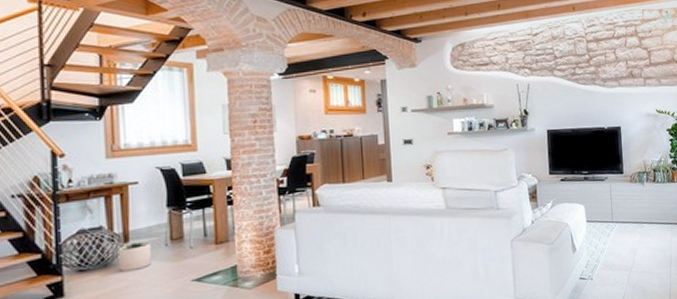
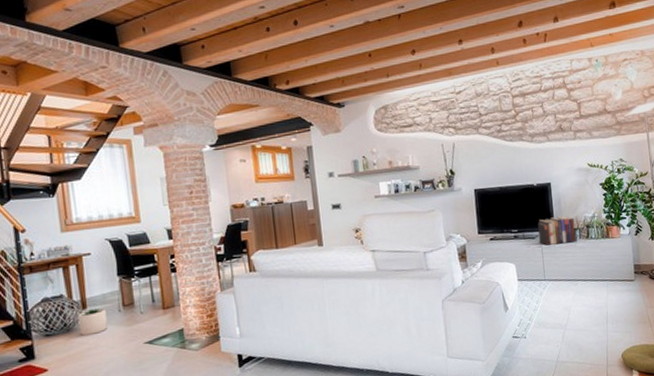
books: none [607,159,644,188] -> present [538,216,576,246]

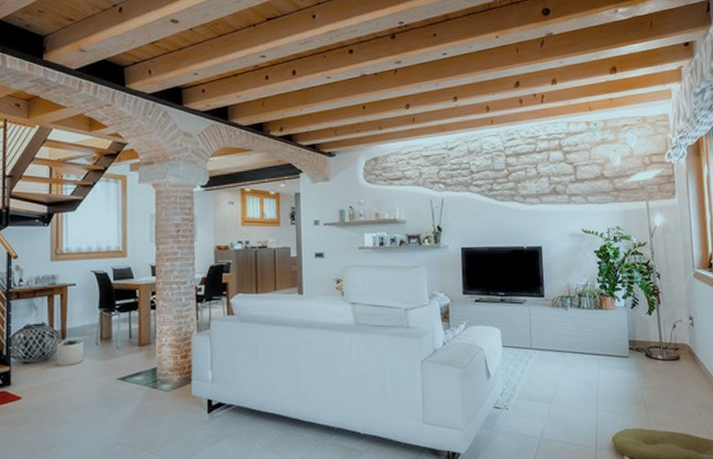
books: present [538,216,576,246] -> none [526,282,567,312]

